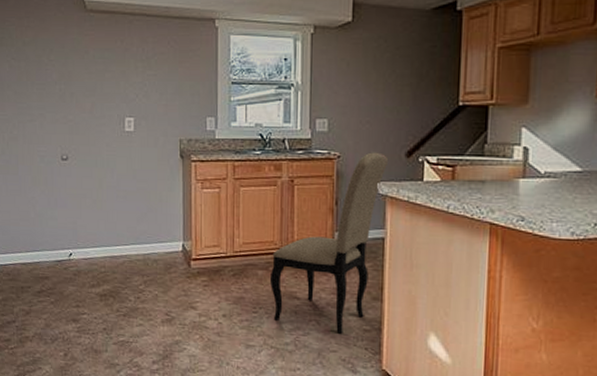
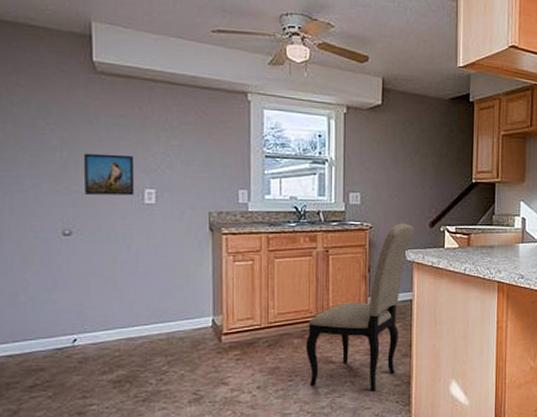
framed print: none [78,85,117,124] -> present [84,153,135,196]

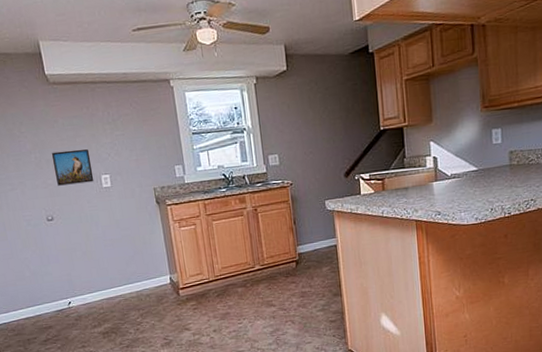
dining chair: present [305,223,415,391] -> none [248,176,332,328]

